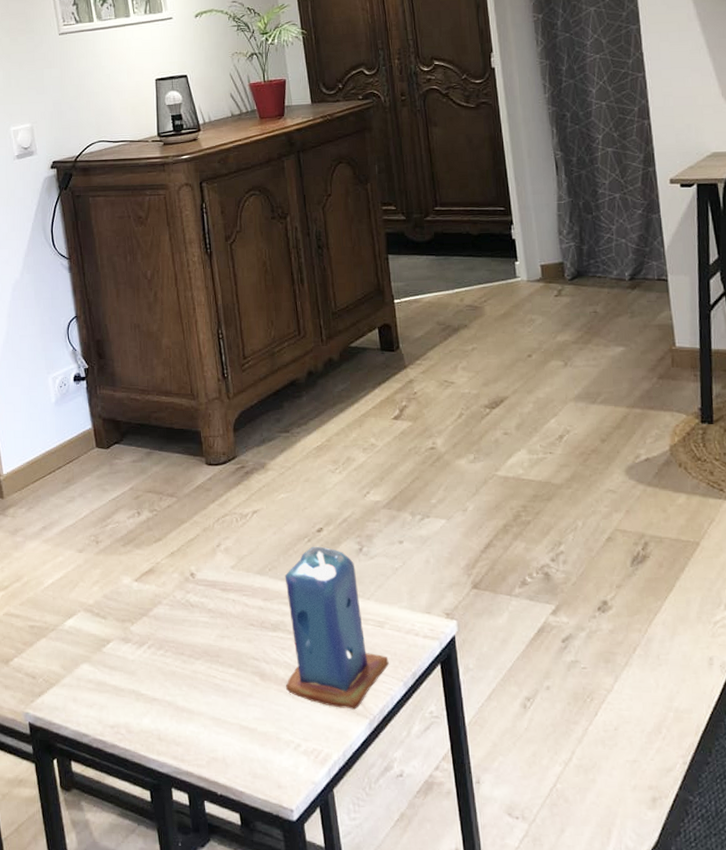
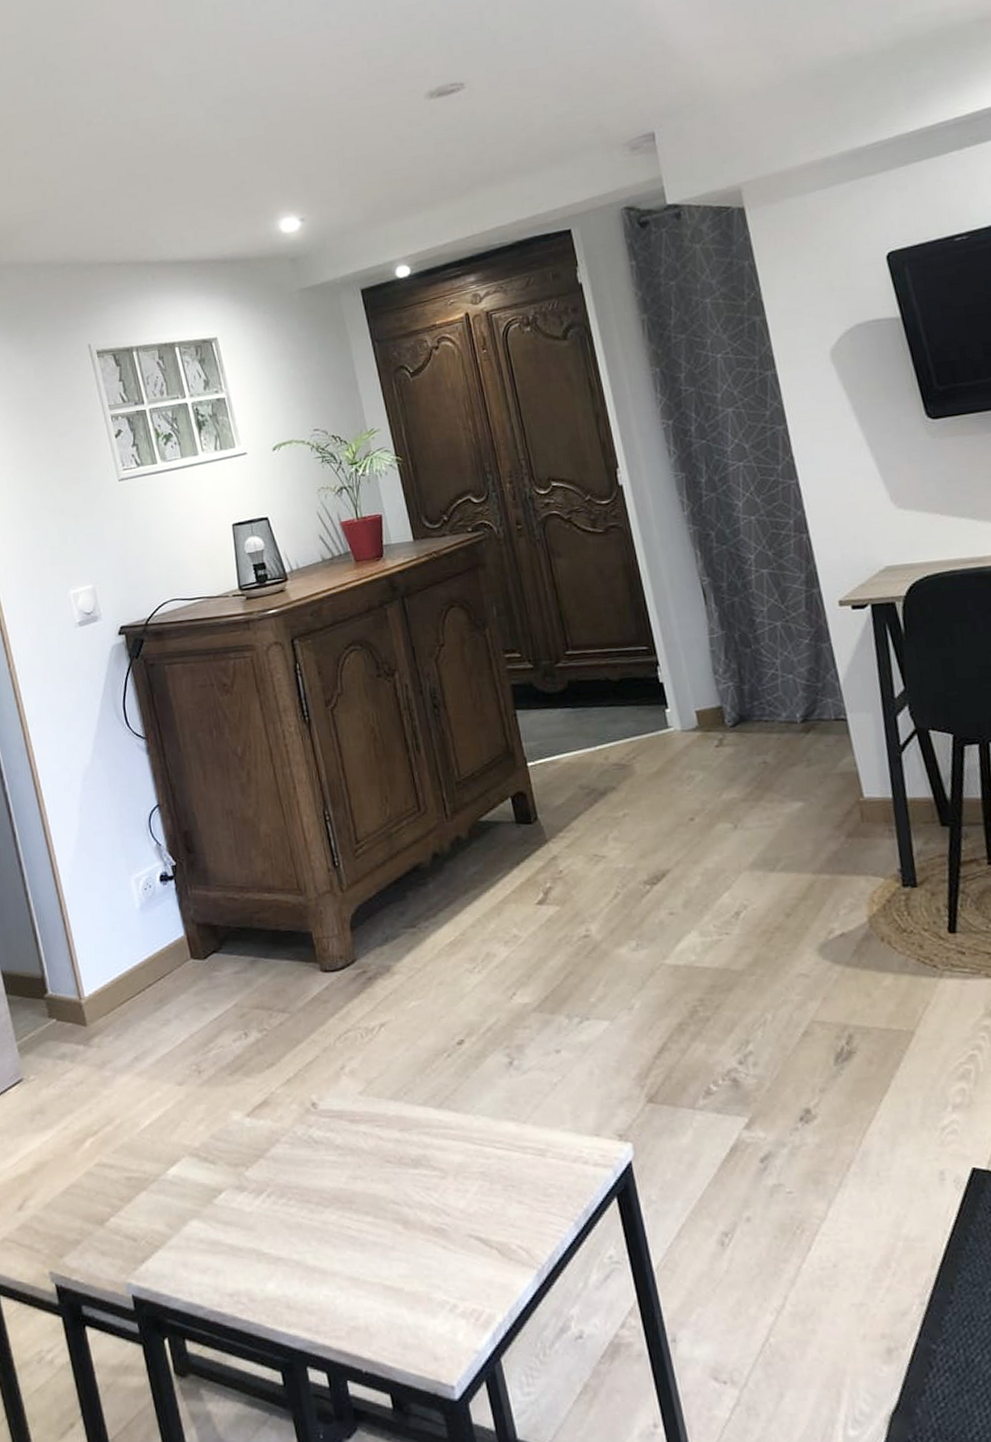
candle: present [284,546,389,710] -> none [423,1061,556,1259]

